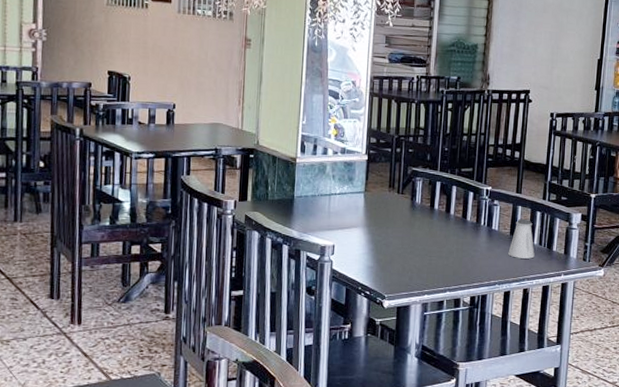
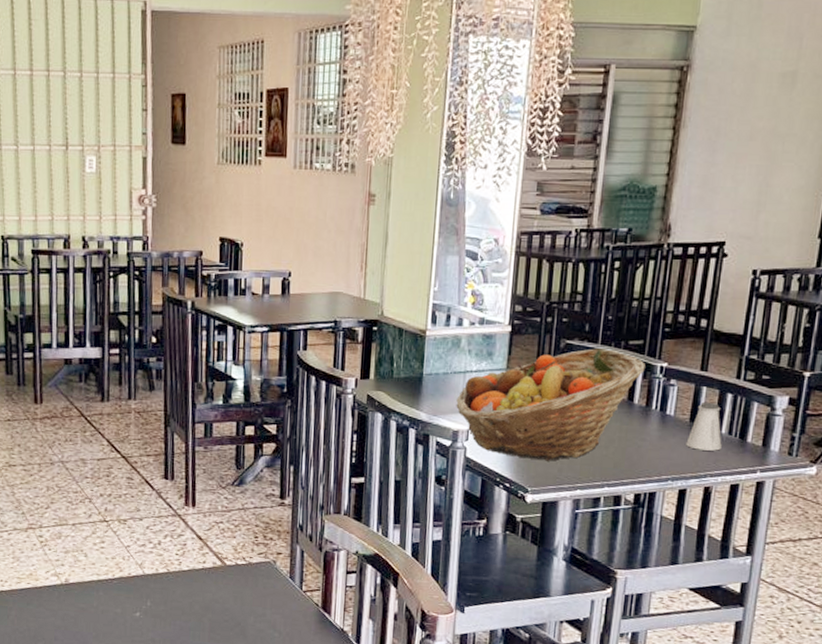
fruit basket: none [323,175,475,271] -> present [456,348,646,461]

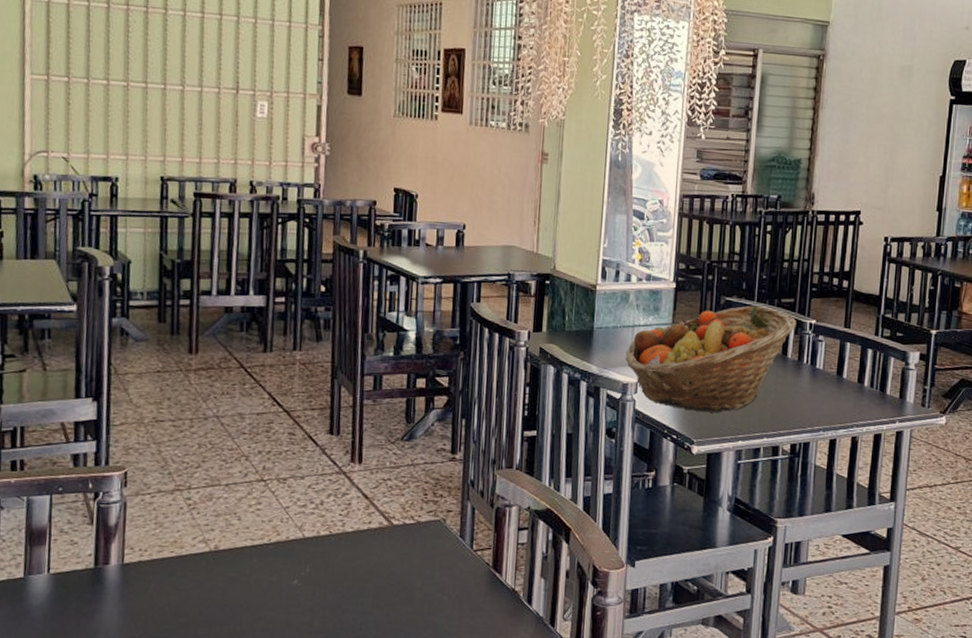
saltshaker: present [686,401,722,451] -> none [834,356,865,403]

